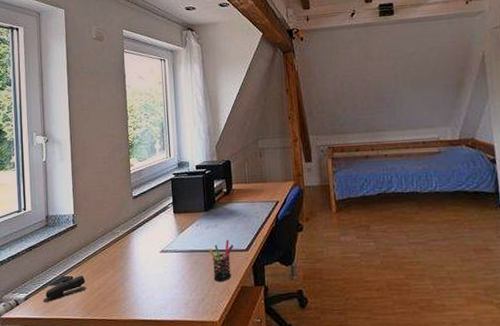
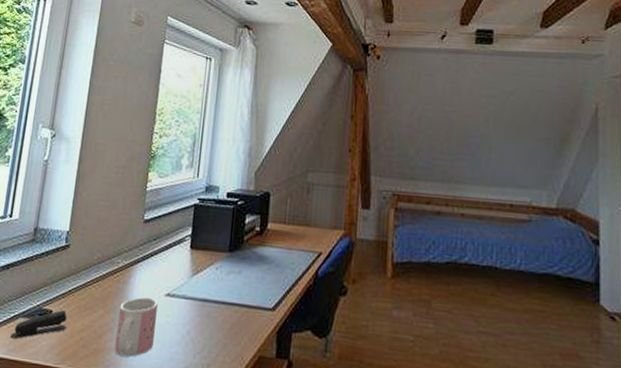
mug: none [125,255,157,303] -> present [114,297,158,357]
pen holder: present [209,240,234,282] -> none [226,292,258,346]

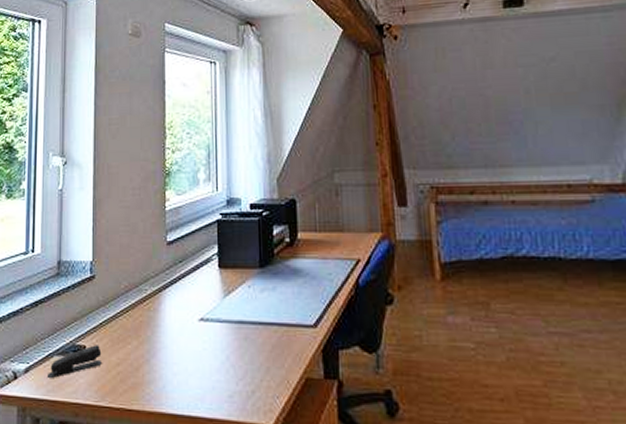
mug: present [114,297,158,357] -> none [153,323,193,389]

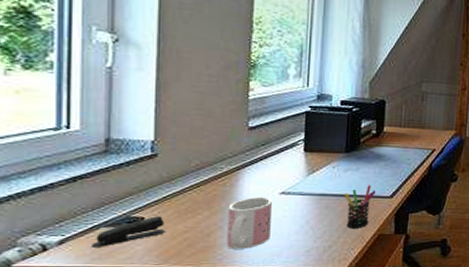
mug: none [153,323,193,389] -> present [227,196,272,249]
pen holder: none [263,309,297,369] -> present [344,185,376,228]

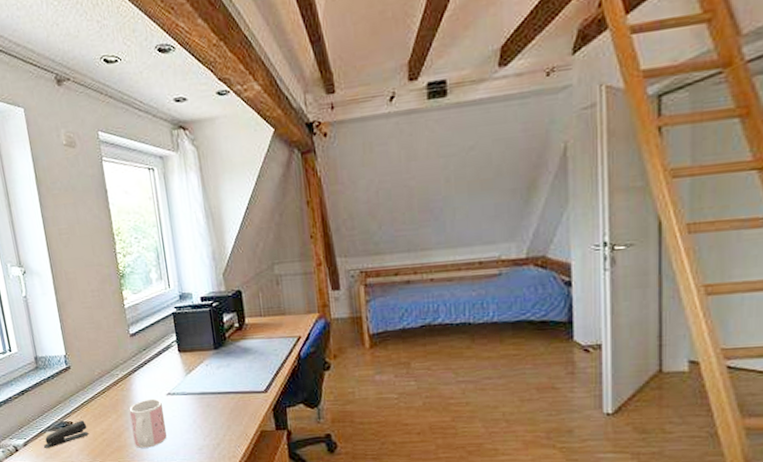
pen holder: present [344,185,376,228] -> none [222,380,250,426]

